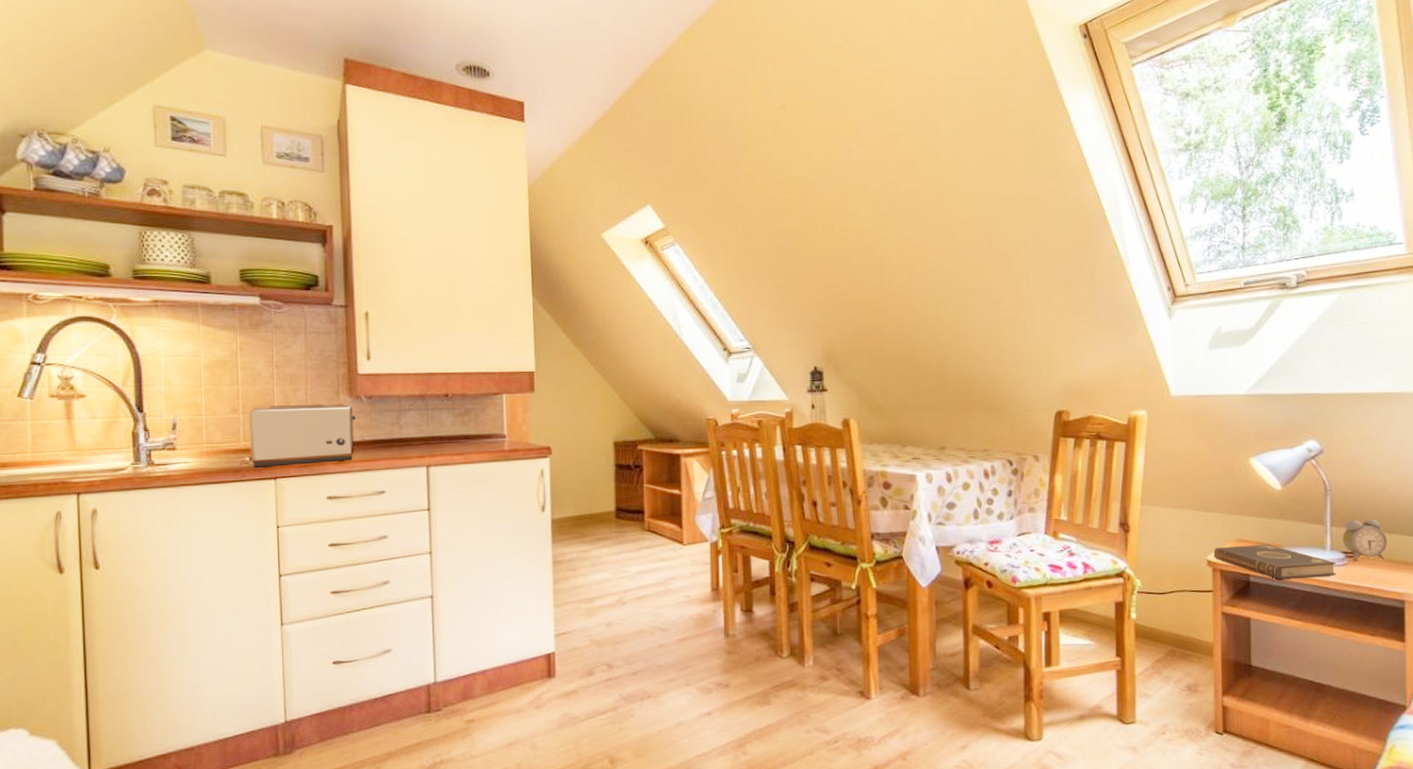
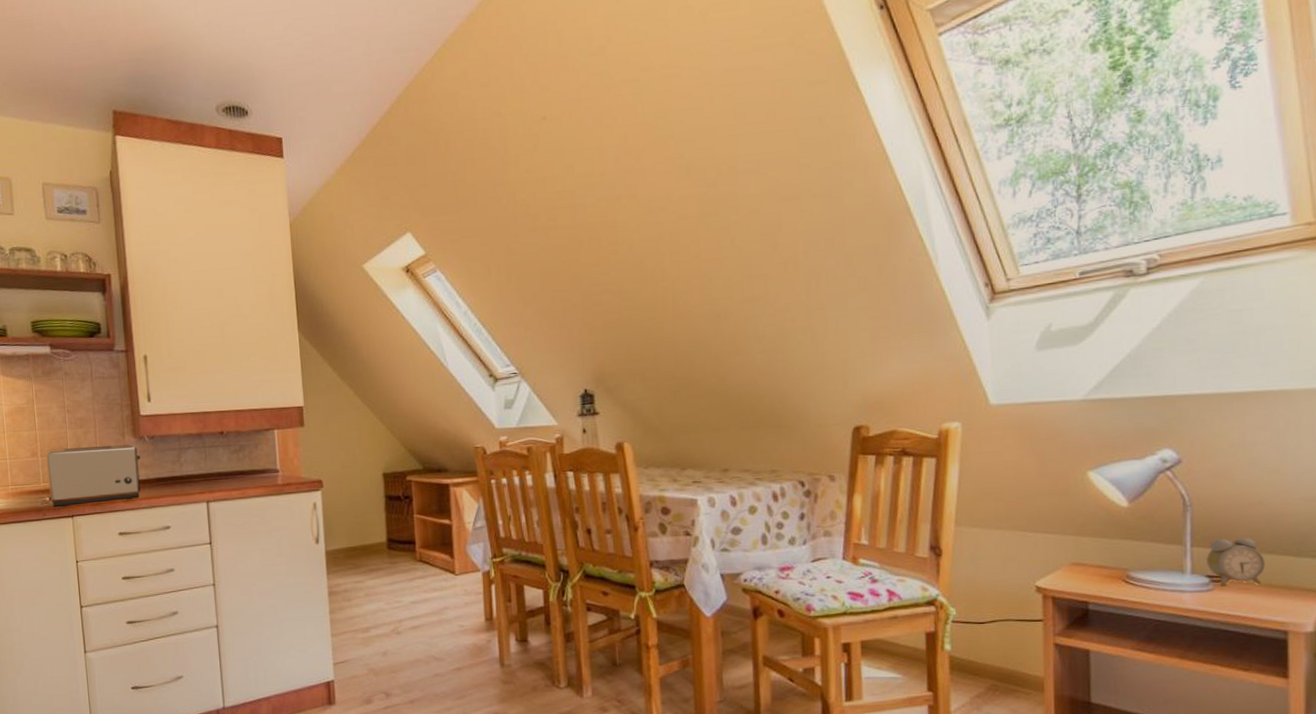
book: present [1214,544,1337,579] -> none [1044,568,1199,607]

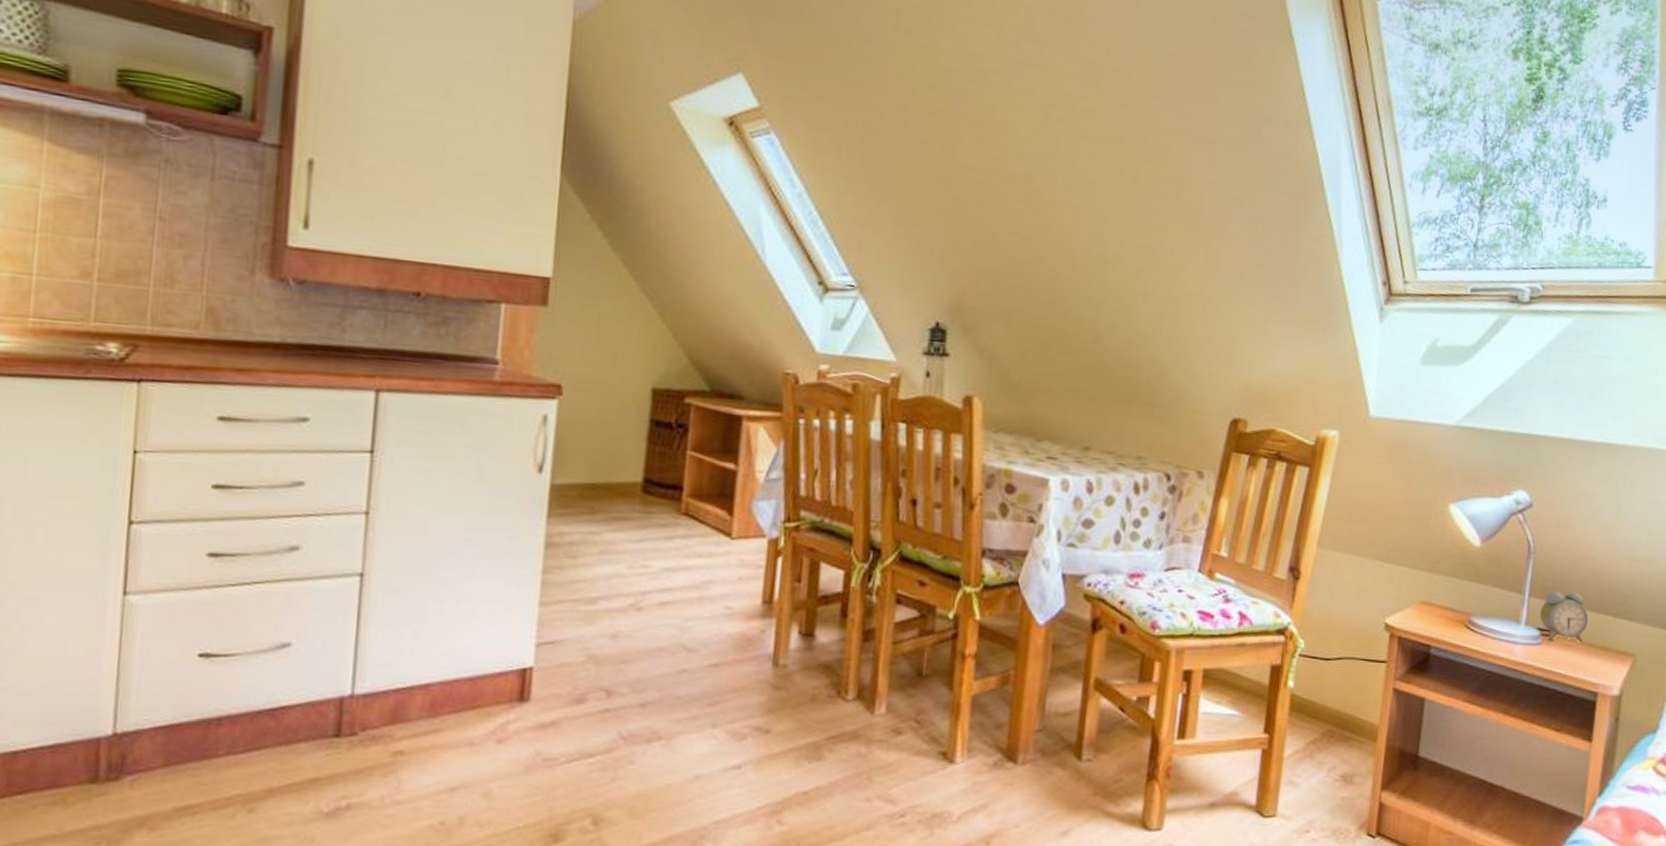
toaster: present [45,444,141,508] -> none [100,271,276,370]

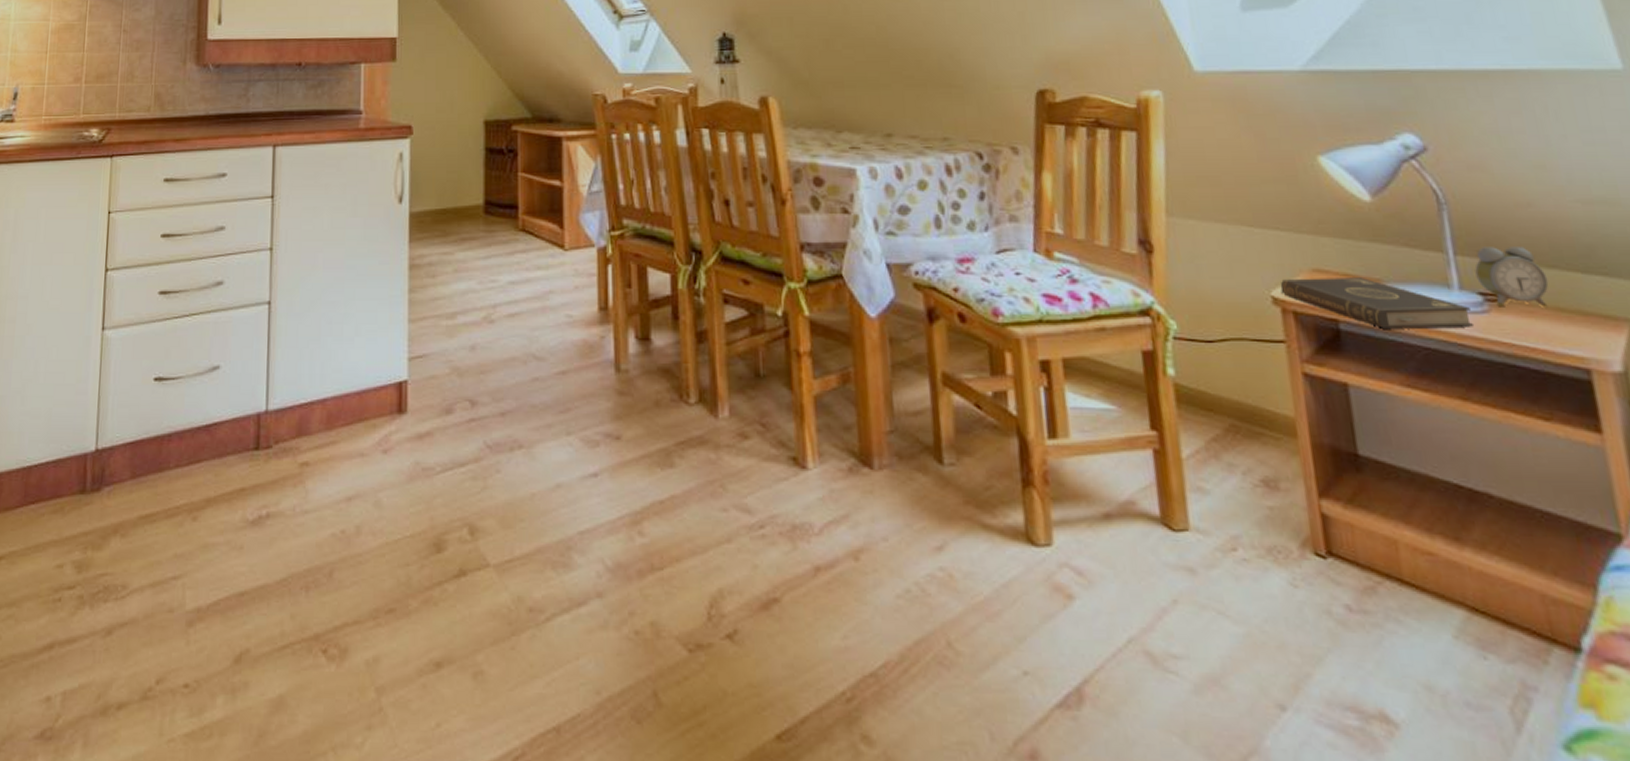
book: none [1393,609,1529,656] -> present [1280,278,1475,329]

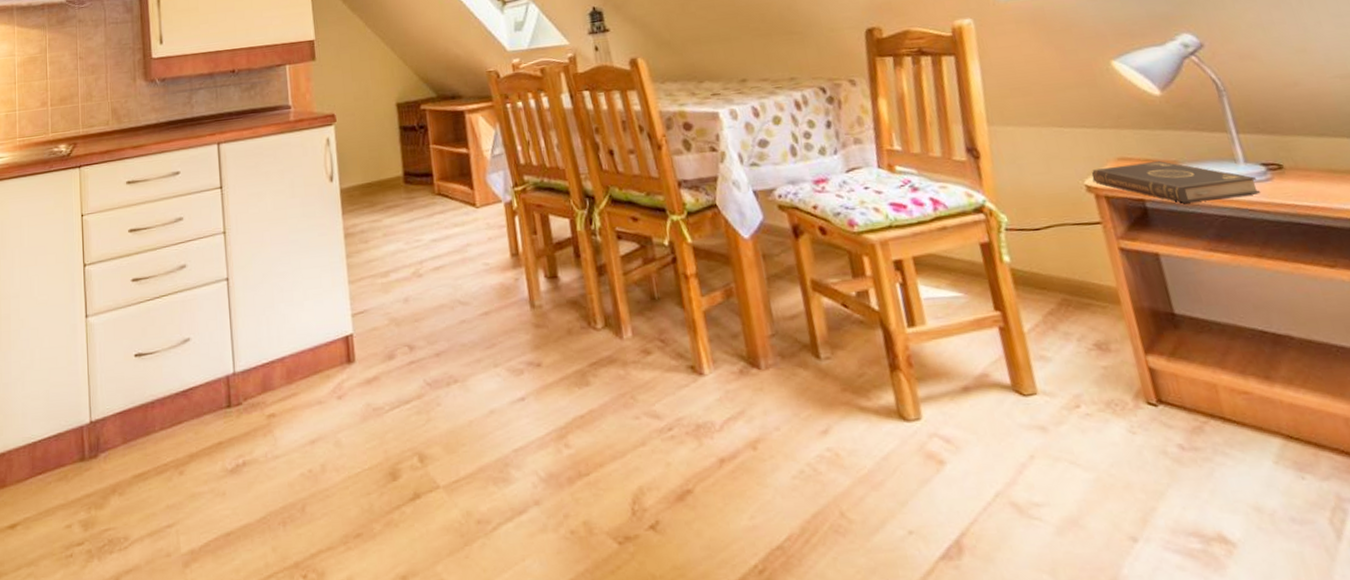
alarm clock: present [1475,247,1549,307] -> none [1256,120,1322,175]

